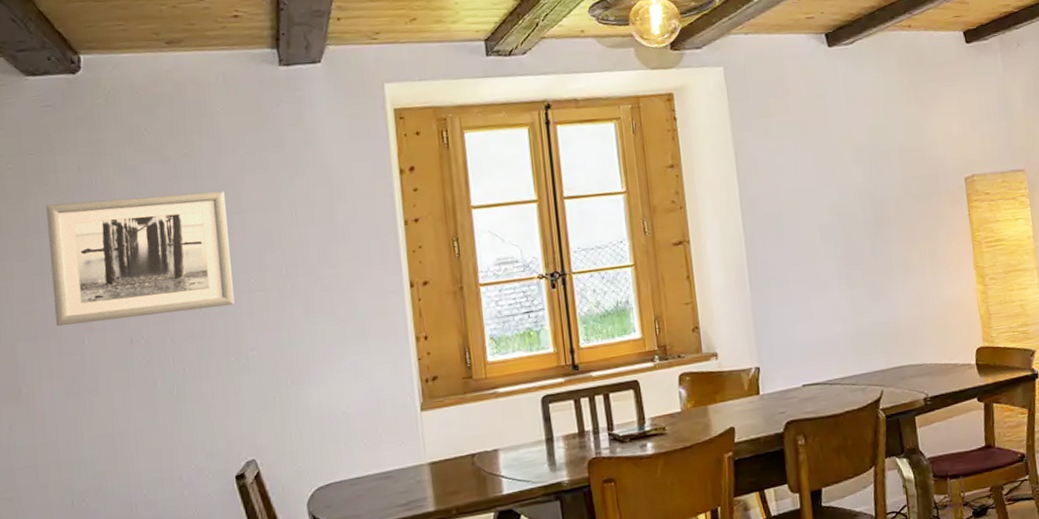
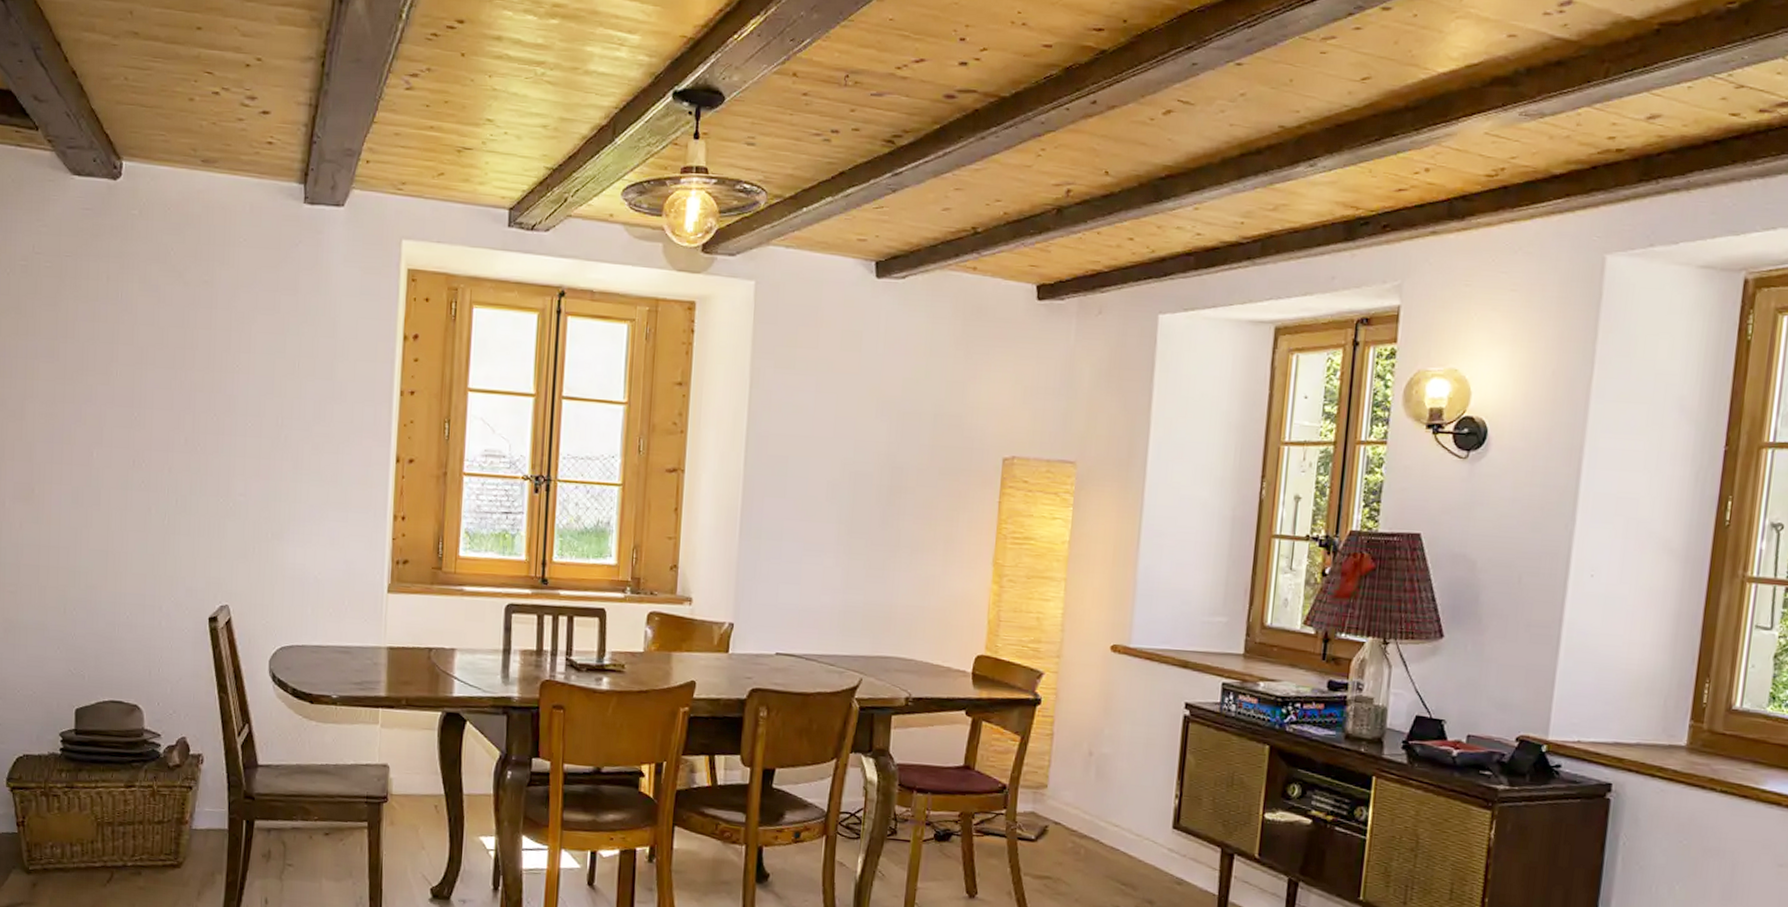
wall art: present [46,191,234,327] -> none [70,311,235,446]

